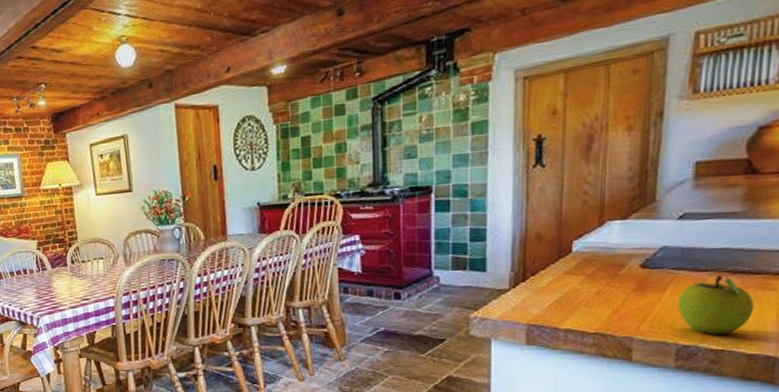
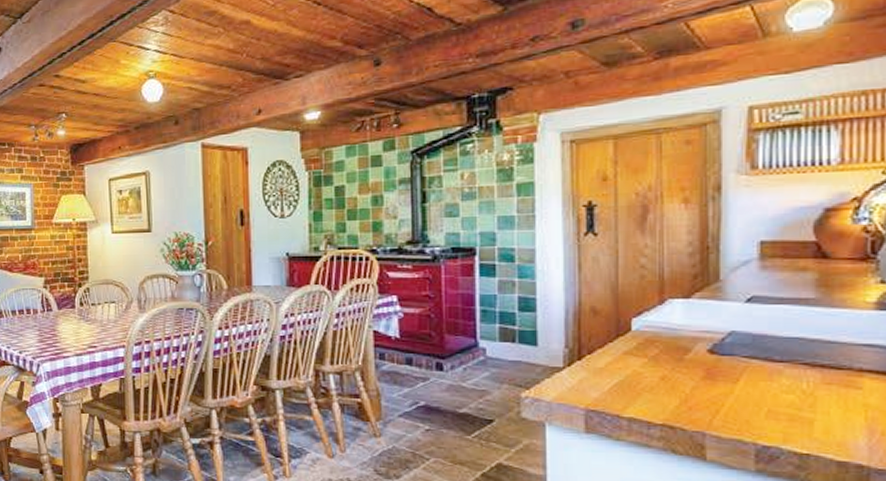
fruit: present [677,275,754,335] -> none [752,368,838,436]

